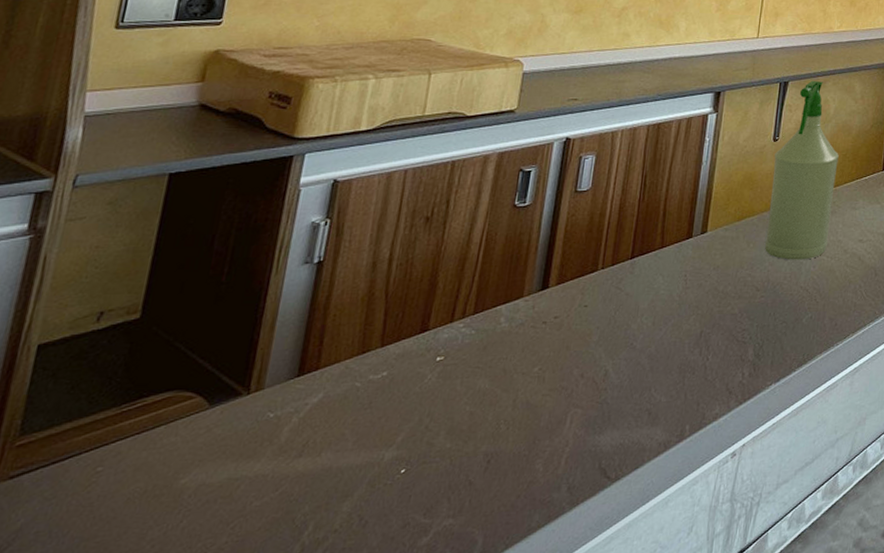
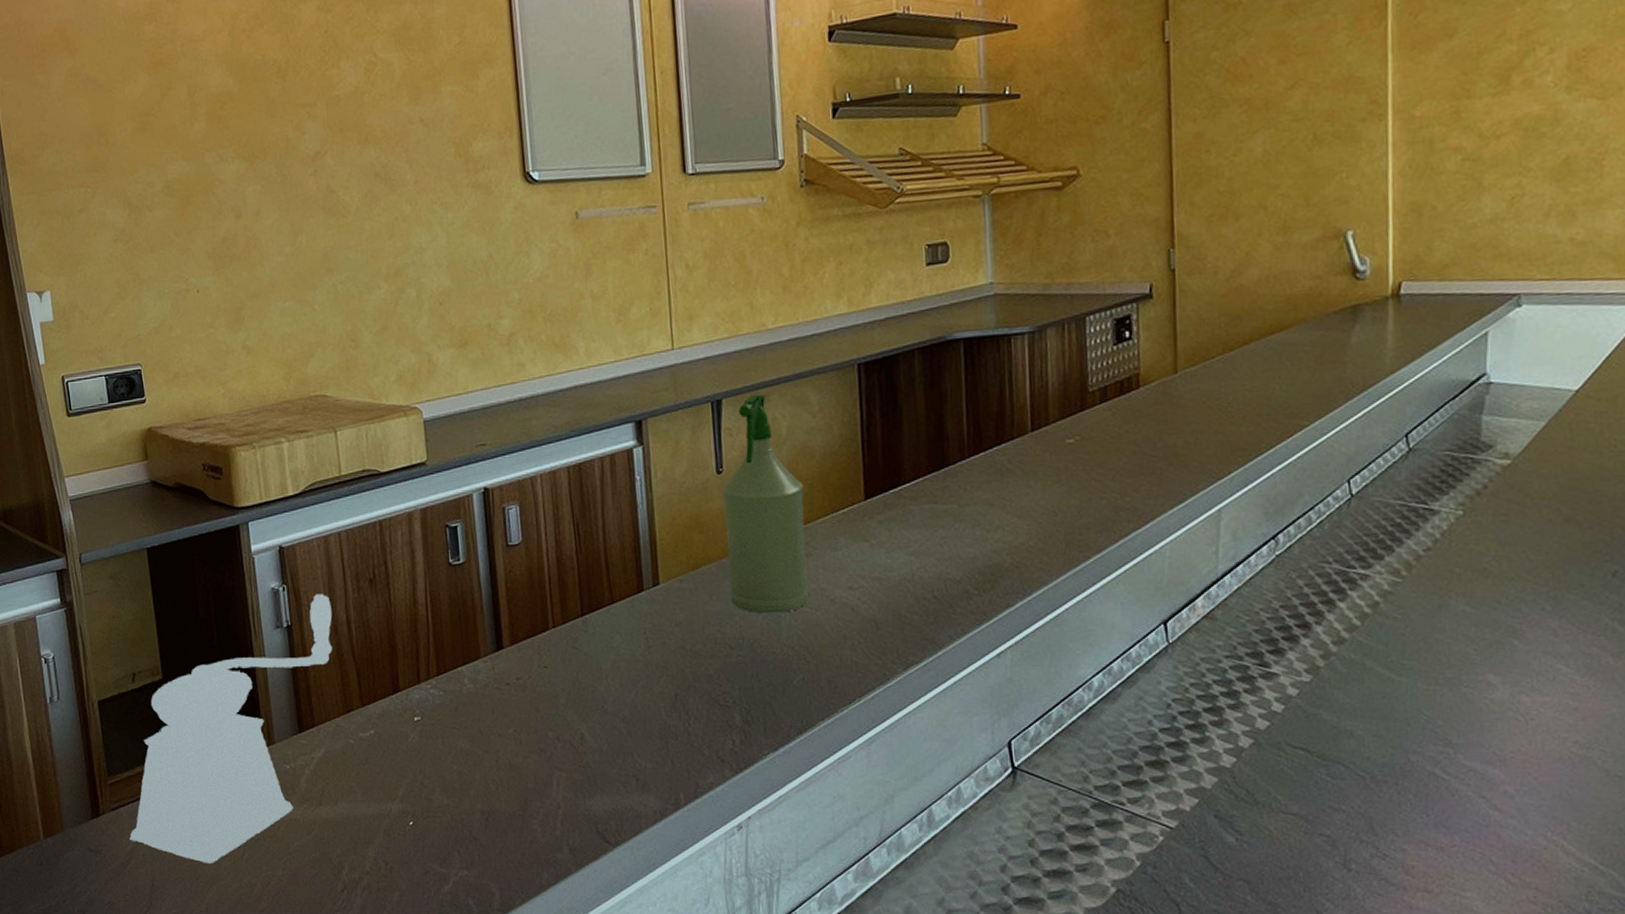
coffee grinder: none [23,229,377,537] -> present [129,594,333,863]

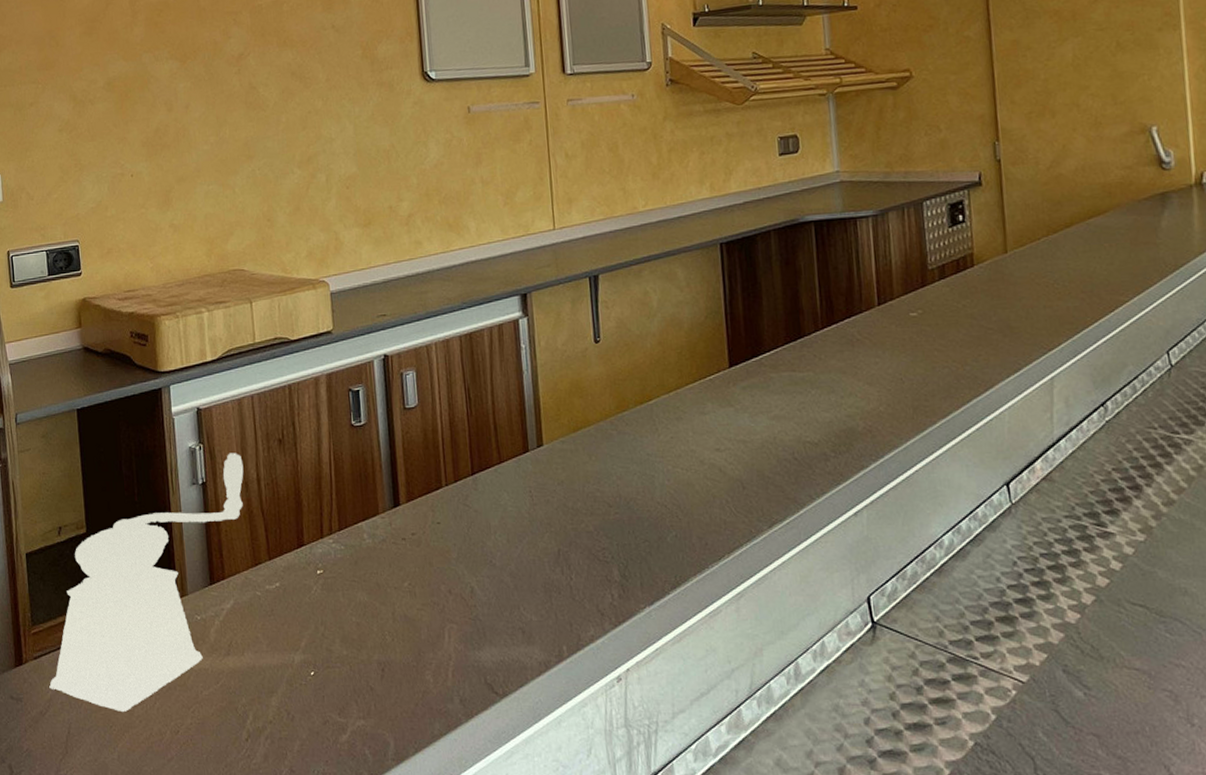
spray bottle: present [721,394,809,614] -> none [599,270,680,473]

